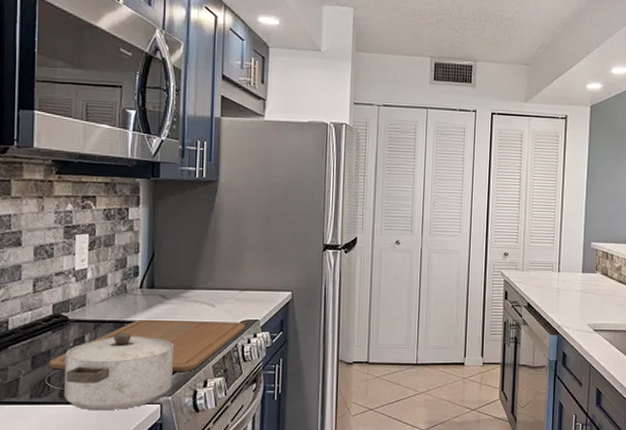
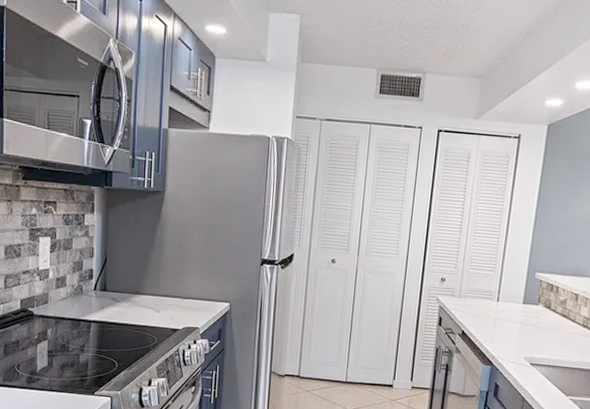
chopping board: present [48,320,246,372] -> none [17,319,187,370]
cooking pot: present [63,333,175,411] -> none [30,330,124,399]

